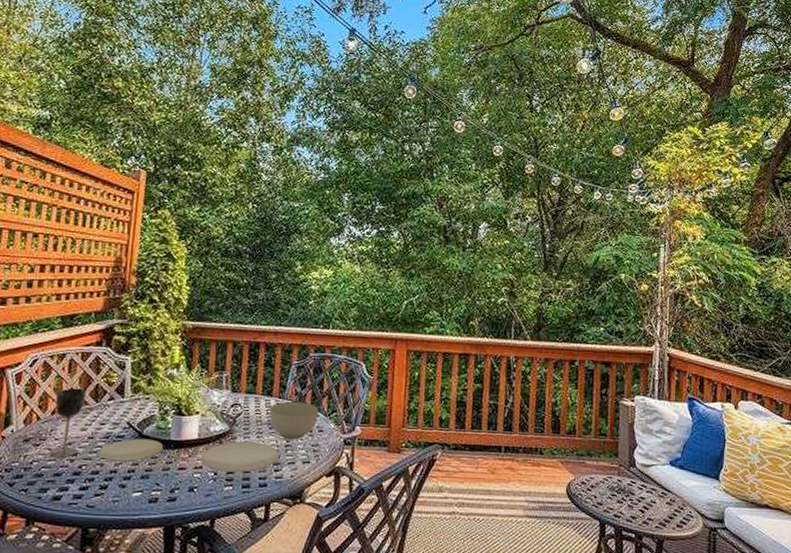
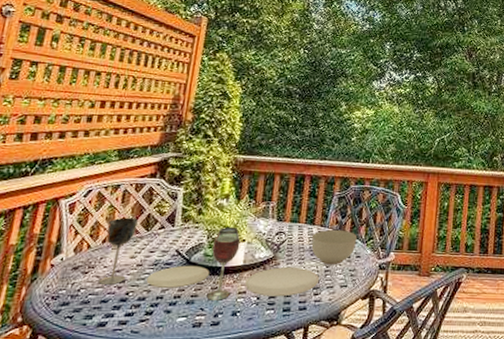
wineglass: none [161,398,194,476] -> present [206,226,241,301]

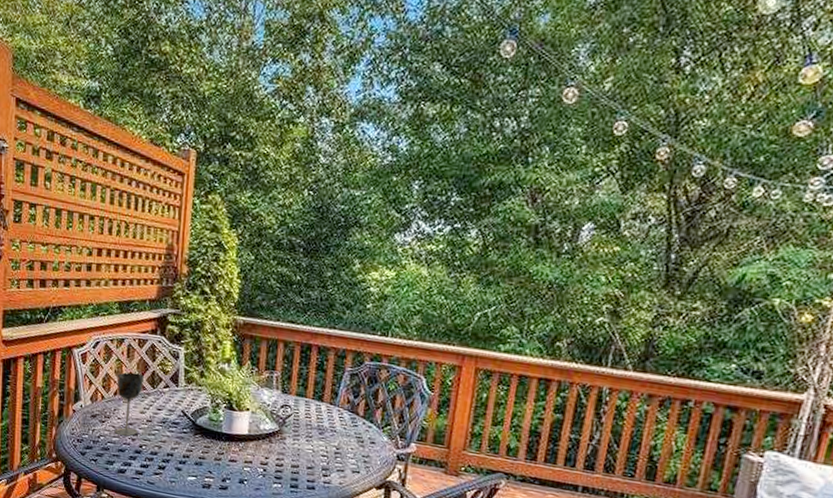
plate: present [146,265,210,288] -> none [157,426,216,449]
wineglass: present [206,226,241,301] -> none [214,392,245,467]
plate: present [245,267,320,297] -> none [251,441,330,473]
bowl: present [311,229,358,265] -> none [319,408,373,448]

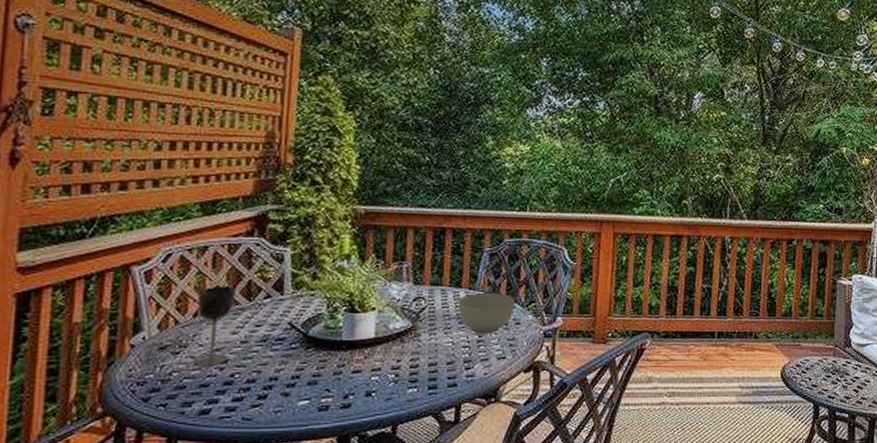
bowl: none [319,408,373,448] -> present [458,292,516,334]

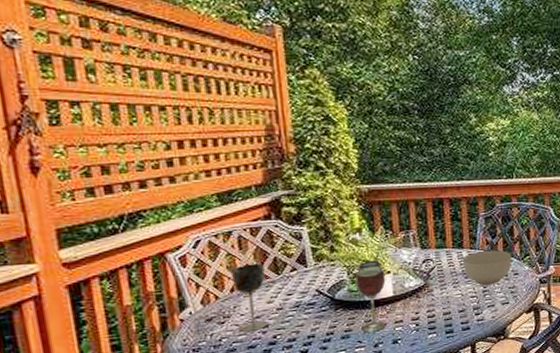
wineglass: none [332,293,369,380] -> present [355,260,386,333]

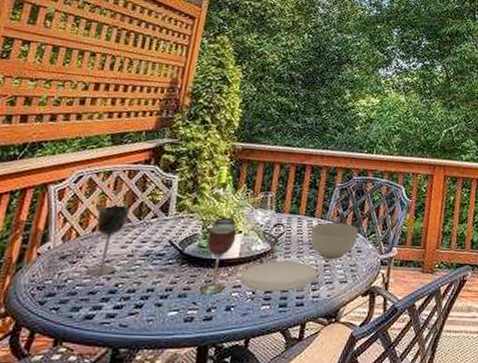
plate: none [400,291,479,323] -> present [240,261,319,292]

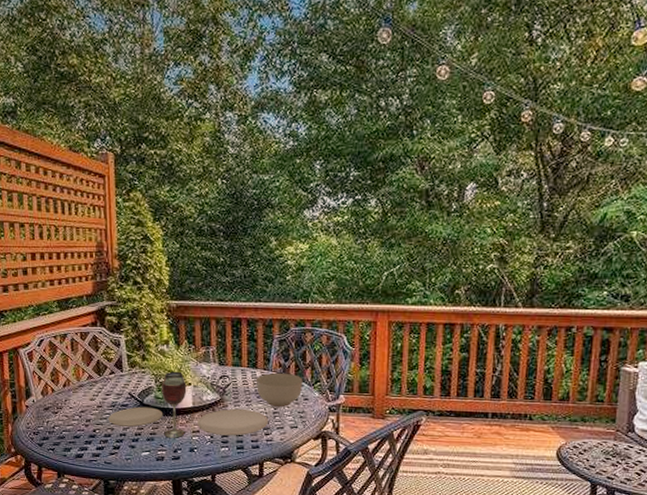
wine glass: present [86,205,130,276] -> none [64,364,90,423]
plate: none [137,256,204,281] -> present [108,406,164,427]

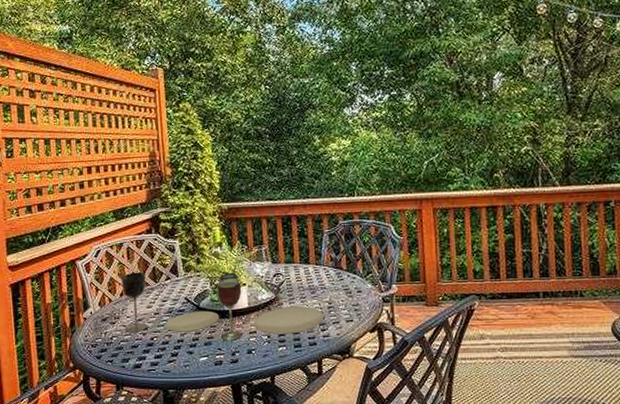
wine glass: none [64,364,90,423] -> present [121,272,148,332]
bowl: present [255,372,303,407] -> none [308,266,356,302]

